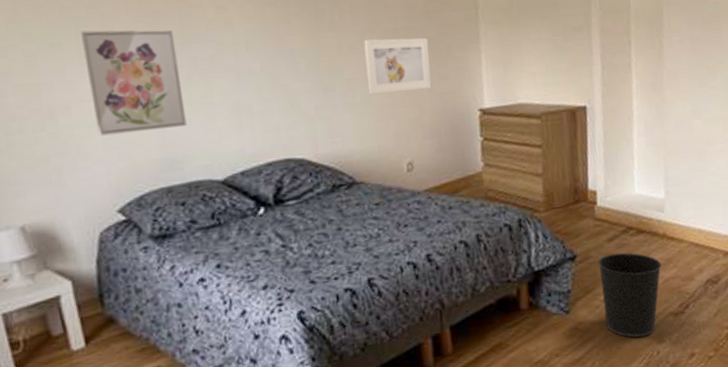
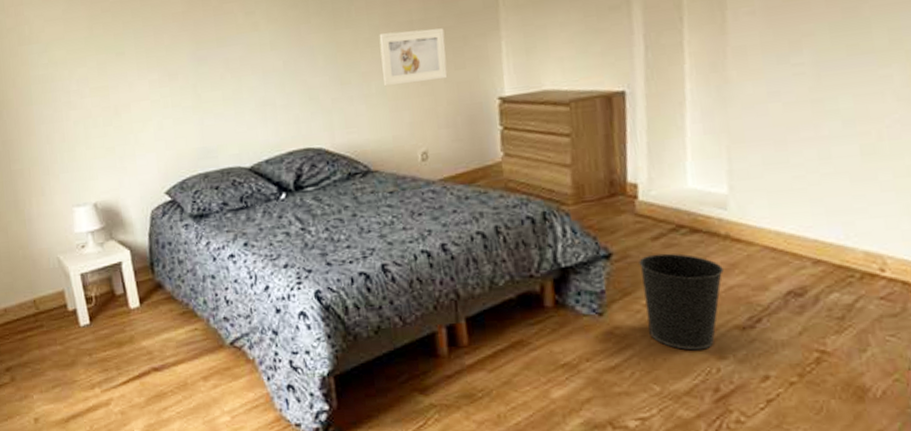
wall art: present [80,29,187,136] -> none [138,35,221,129]

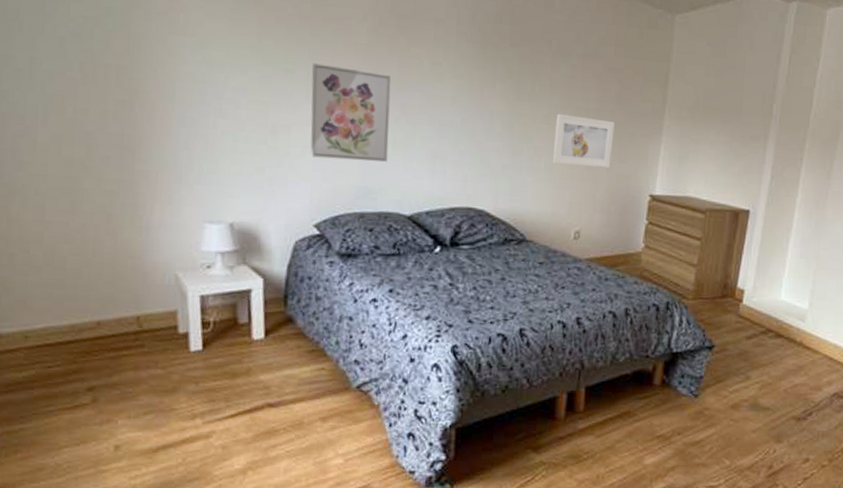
wall art: none [138,35,221,129] -> present [310,63,392,162]
wastebasket: present [639,253,724,351] -> none [730,350,793,434]

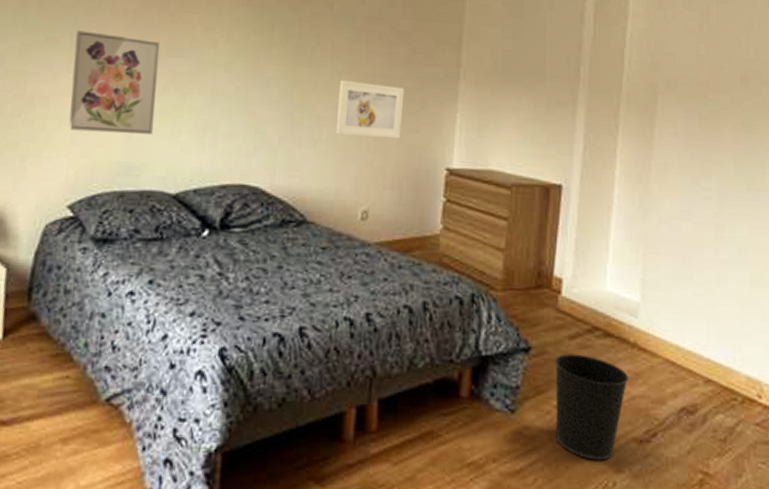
wastebasket: none [730,350,793,434] -> present [555,353,629,461]

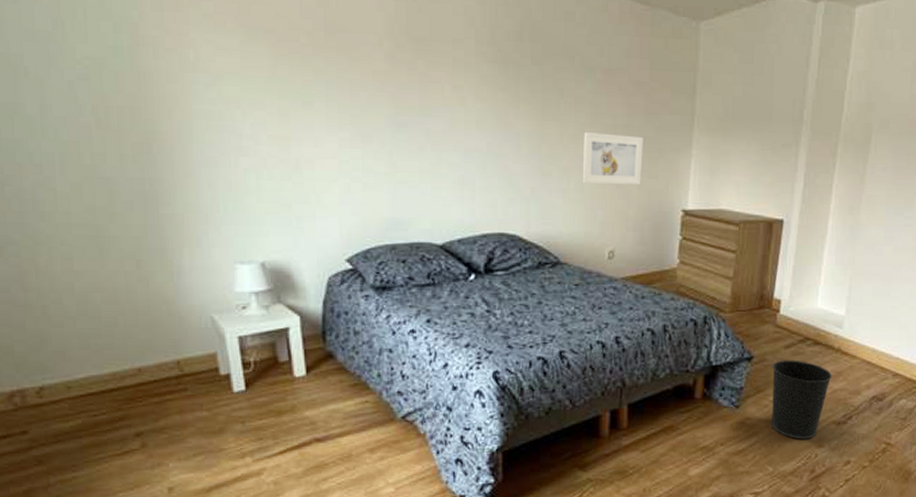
wall art: present [68,30,161,134] -> none [330,93,415,192]

